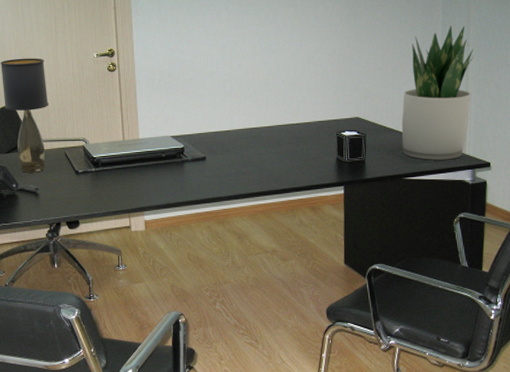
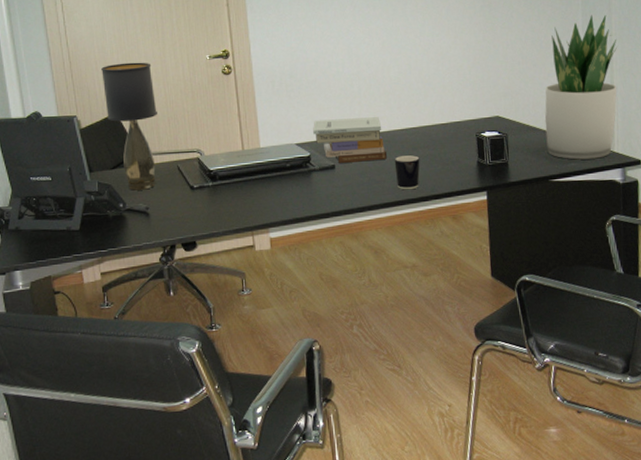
books: none [187,114,253,155] -> present [313,117,387,163]
mug: none [260,150,284,182] -> present [394,154,420,190]

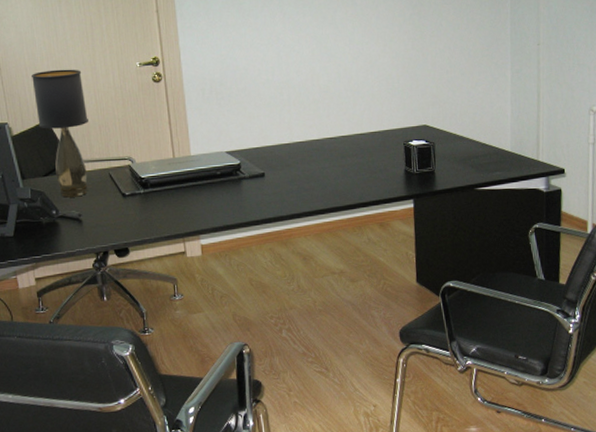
books: present [313,117,387,163] -> none [243,125,316,171]
mug: present [394,154,420,190] -> none [323,163,349,198]
planter: present [544,15,618,160] -> none [471,24,545,169]

